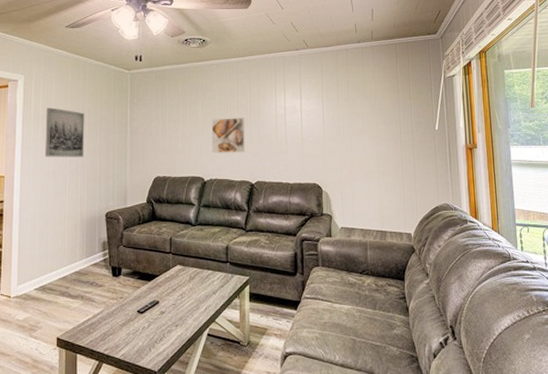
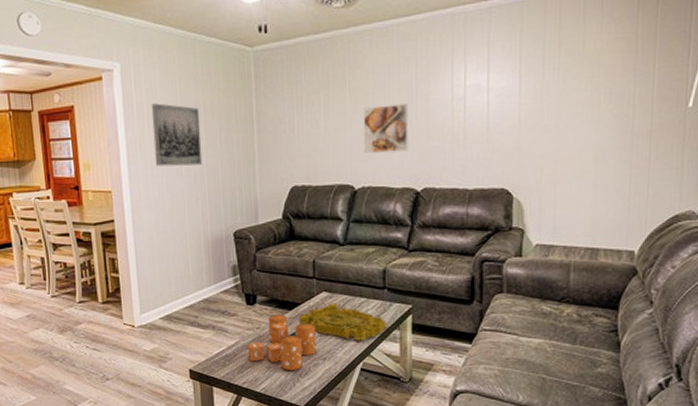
candle: none [111,285,170,338] -> present [248,315,316,371]
decorative tray: none [157,275,229,309] -> present [299,303,386,341]

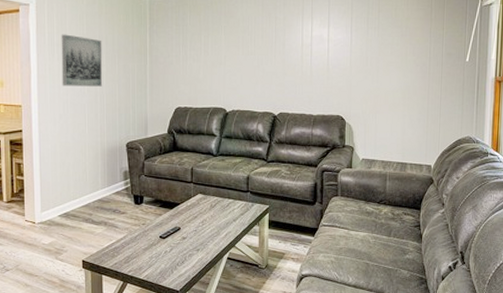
candle: present [248,315,316,371] -> none [134,213,192,261]
decorative tray: present [299,303,386,341] -> none [178,203,249,235]
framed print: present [363,104,409,153] -> none [234,47,270,84]

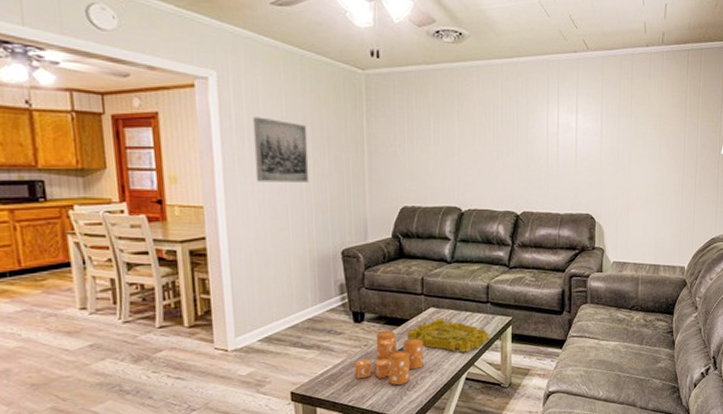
candle: none [134,213,192,261] -> present [354,331,424,386]
decorative tray: none [178,203,249,235] -> present [407,317,489,352]

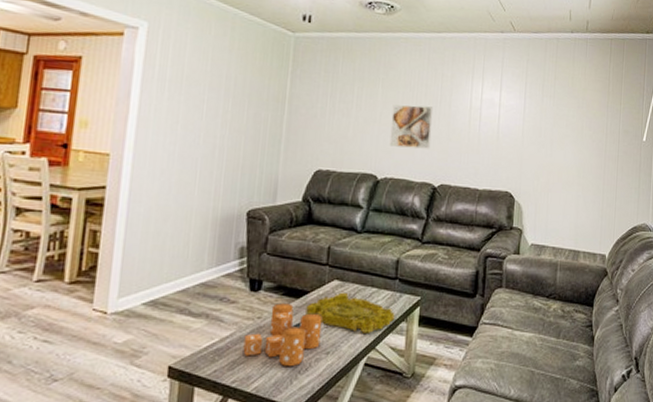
wall art: present [252,117,310,182] -> none [169,68,230,138]
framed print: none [470,135,511,178] -> present [389,105,434,149]

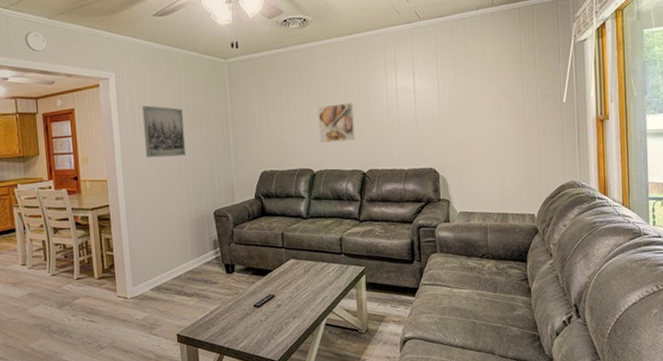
wall art: none [169,68,230,138] -> present [142,105,187,158]
candle: present [243,303,323,367] -> none [228,281,287,330]
decorative tray: present [306,292,395,333] -> none [272,268,345,300]

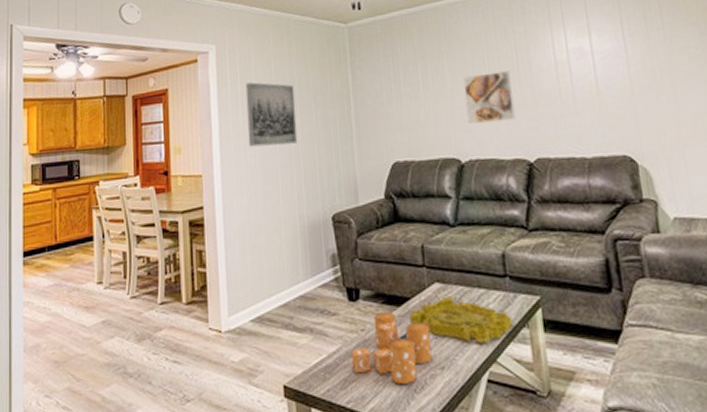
candle: none [228,281,287,330] -> present [351,312,433,385]
decorative tray: none [272,268,345,300] -> present [410,296,513,343]

